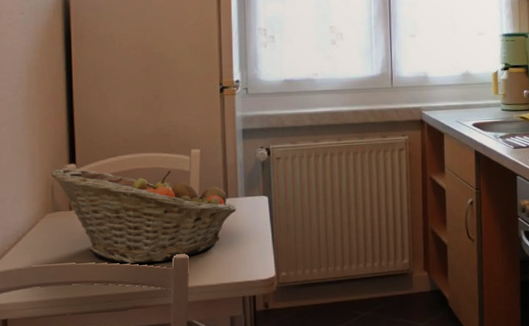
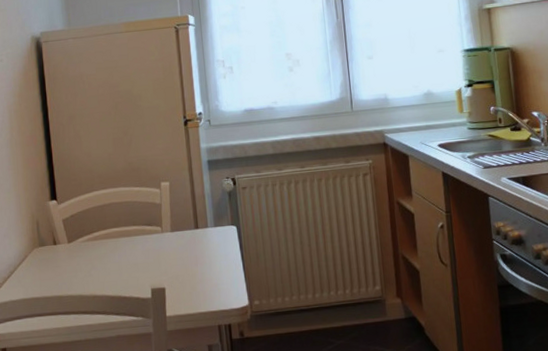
fruit basket: present [51,167,236,265] -> none [36,203,207,295]

